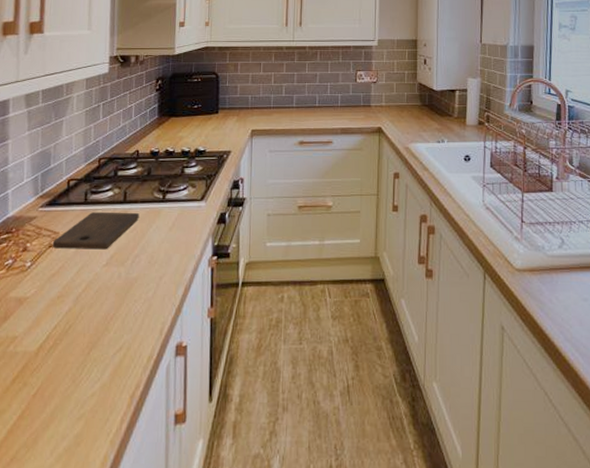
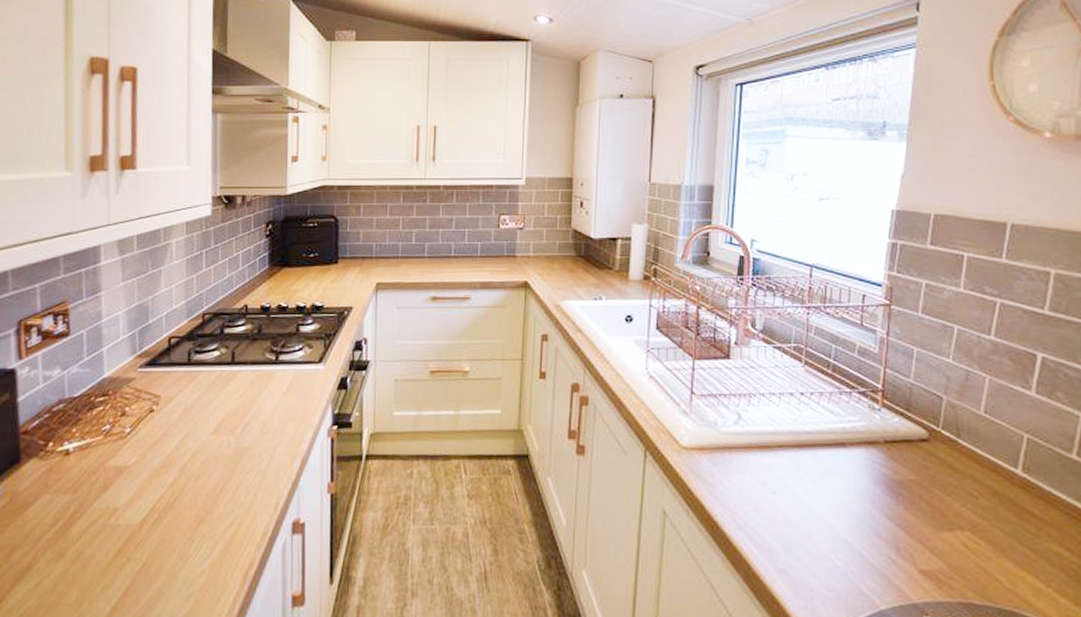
cutting board: present [52,211,139,249] -> none [153,374,249,415]

